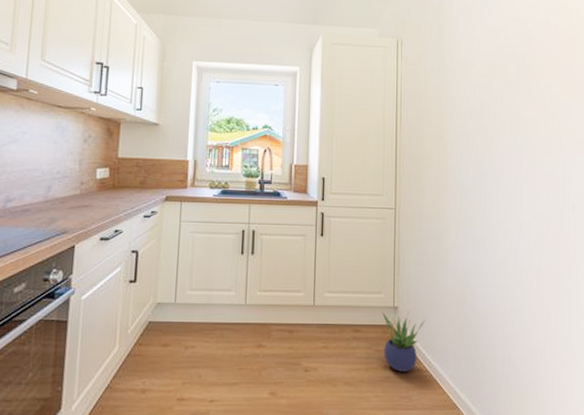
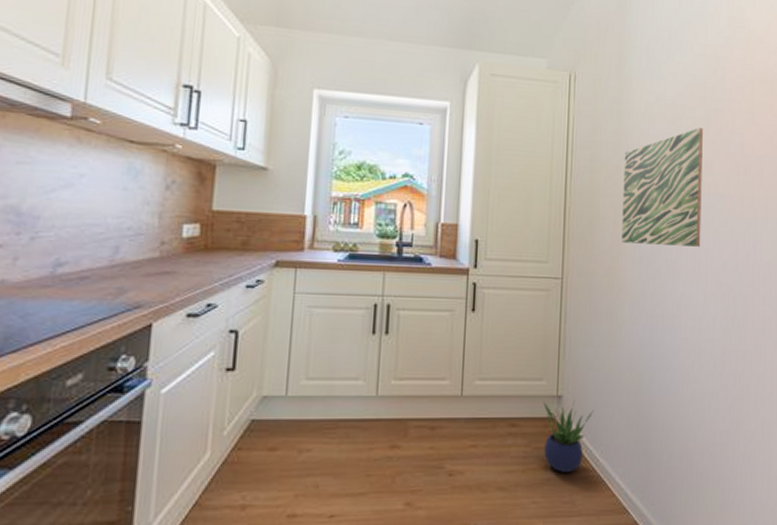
wall art: none [445,80,515,181] -> present [621,128,703,247]

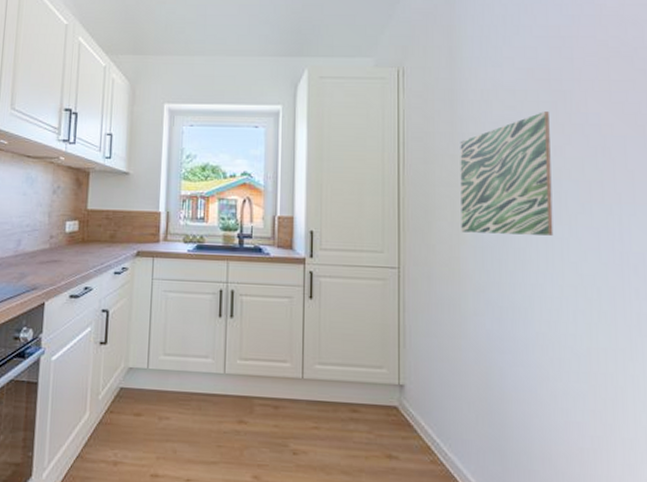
potted plant: present [543,400,594,472] -> none [385,390,440,464]

